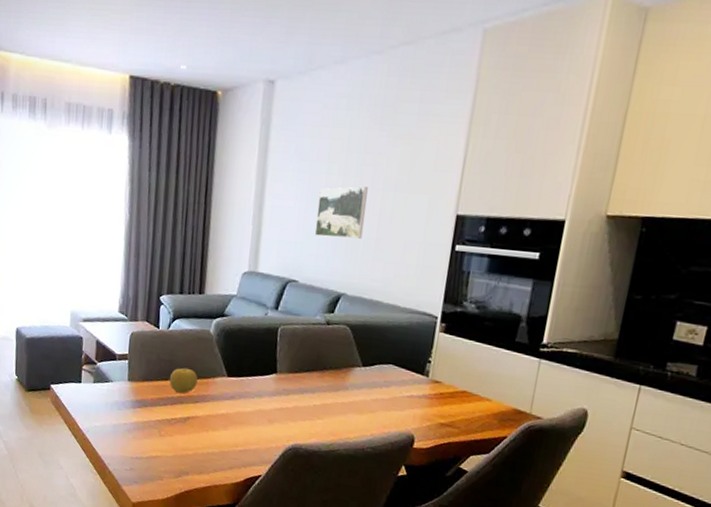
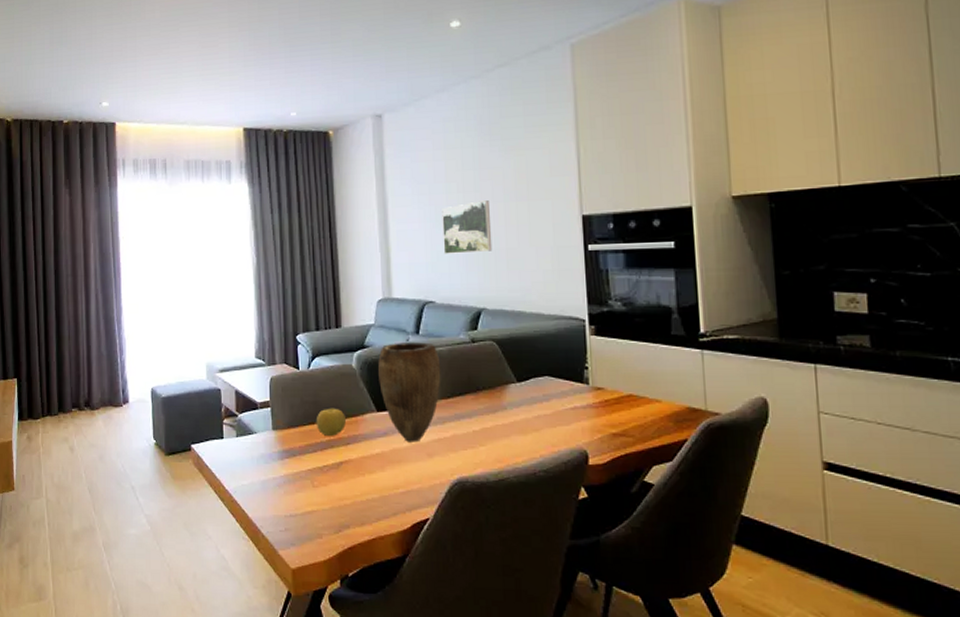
vase: none [233,315,294,409] -> present [377,342,441,442]

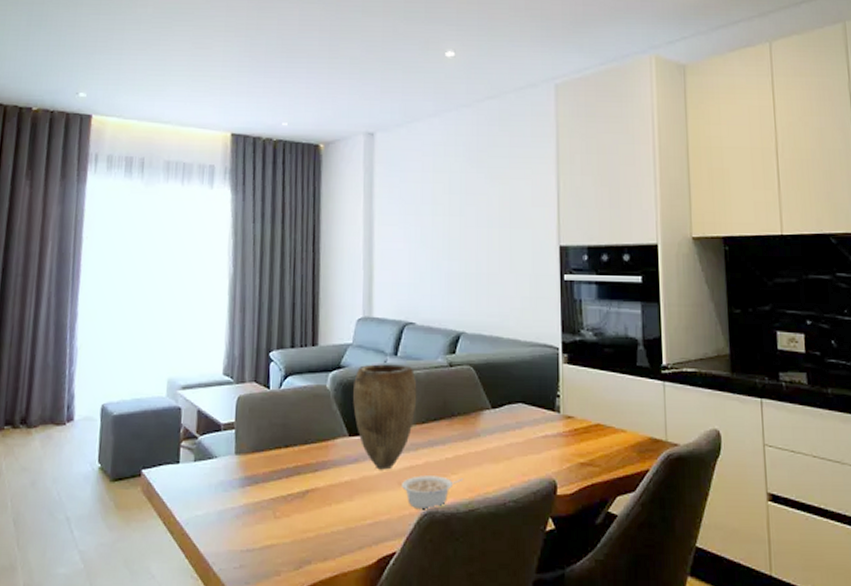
fruit: present [316,408,346,436] -> none [283,431,315,462]
legume: none [431,447,491,480] -> present [402,475,463,510]
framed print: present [442,200,493,254] -> none [426,225,474,276]

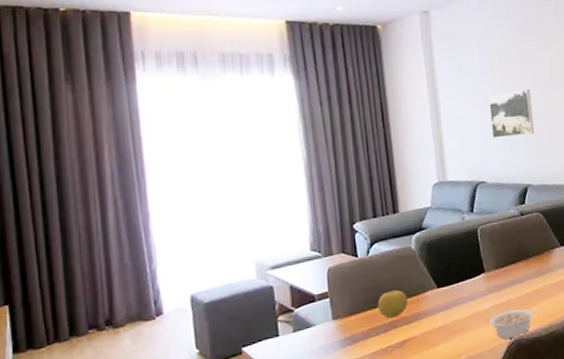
fruit: none [283,431,315,462] -> present [377,290,408,318]
vase: present [352,364,417,470] -> none [436,219,496,313]
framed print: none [426,225,474,276] -> present [489,89,535,138]

